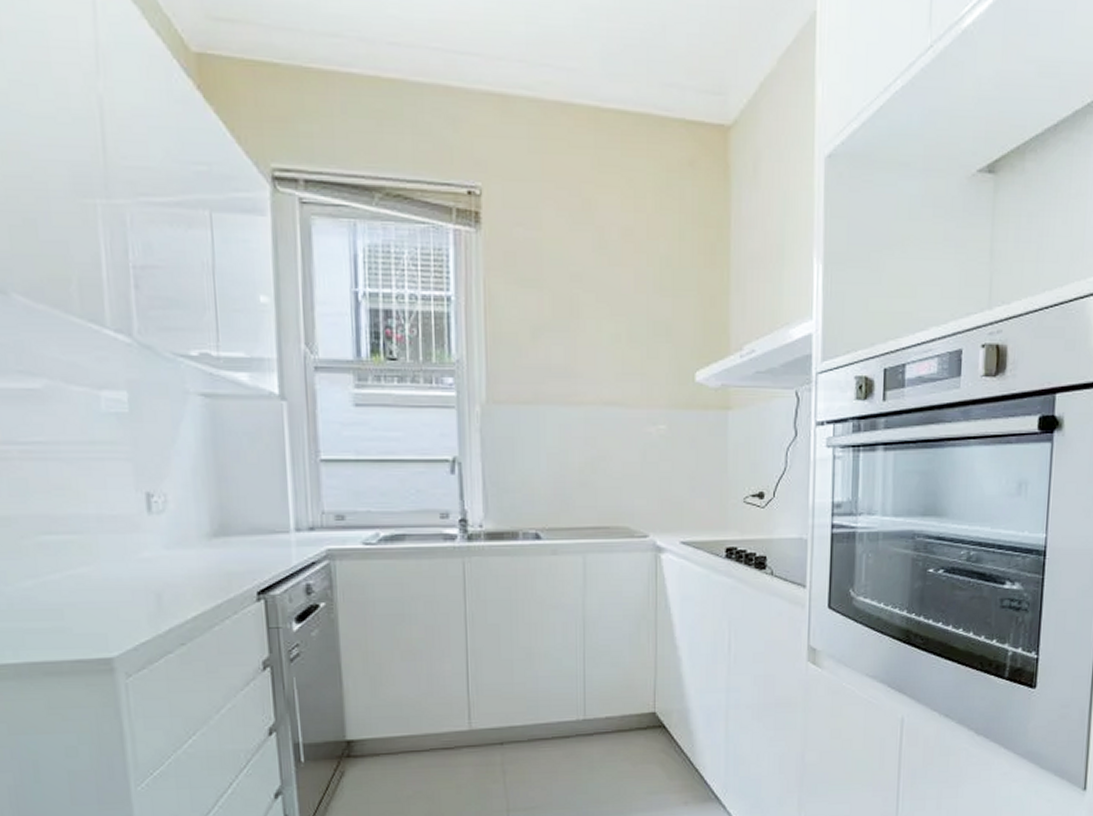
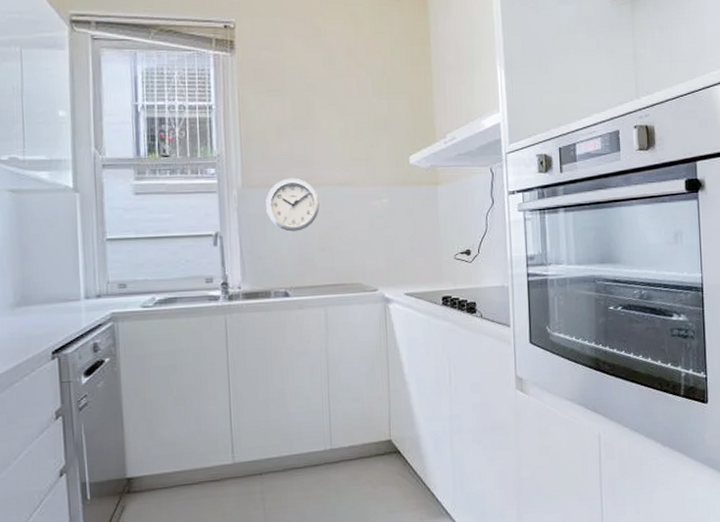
wall clock: none [515,393,581,460] -> present [266,178,320,232]

